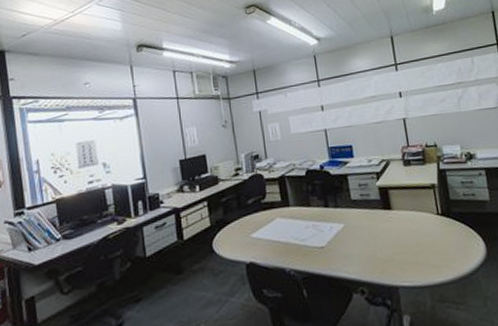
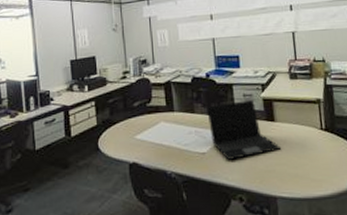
laptop: none [322,188,400,252] -> present [206,99,282,160]

